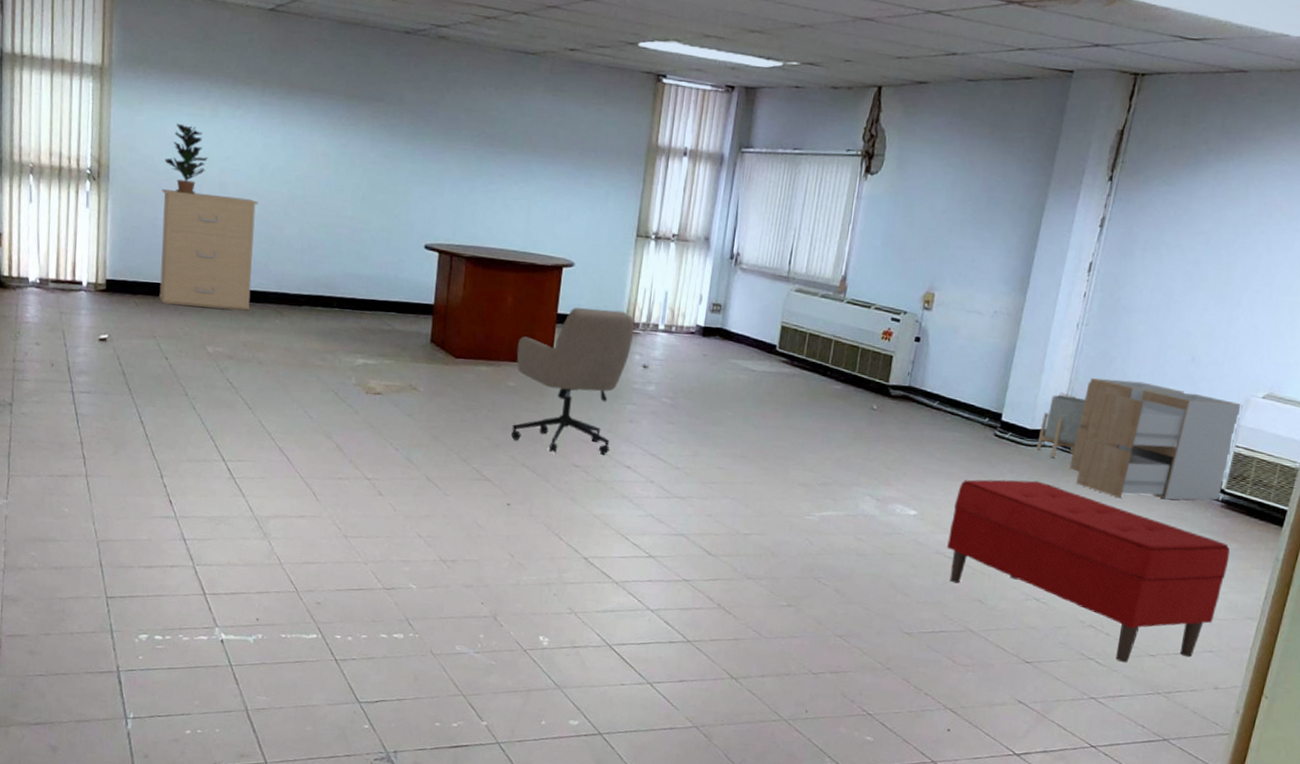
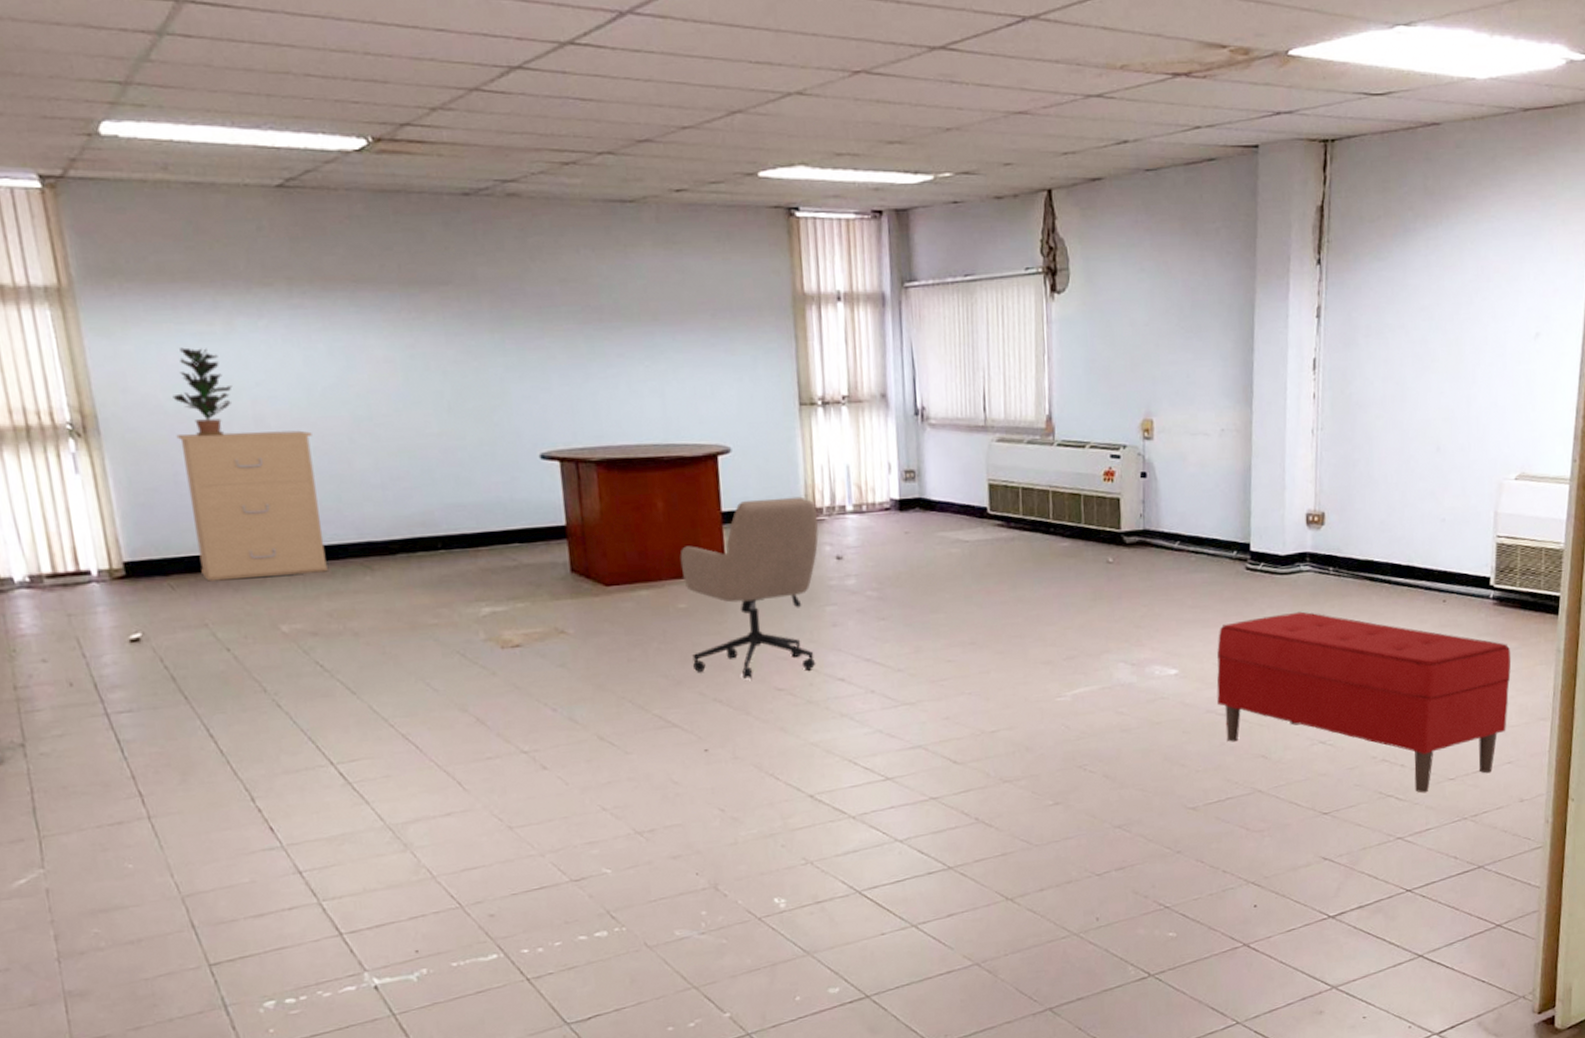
planter: present [1036,395,1086,457] -> none [1293,511,1336,583]
cabinet: present [1069,378,1243,501] -> none [1331,482,1497,615]

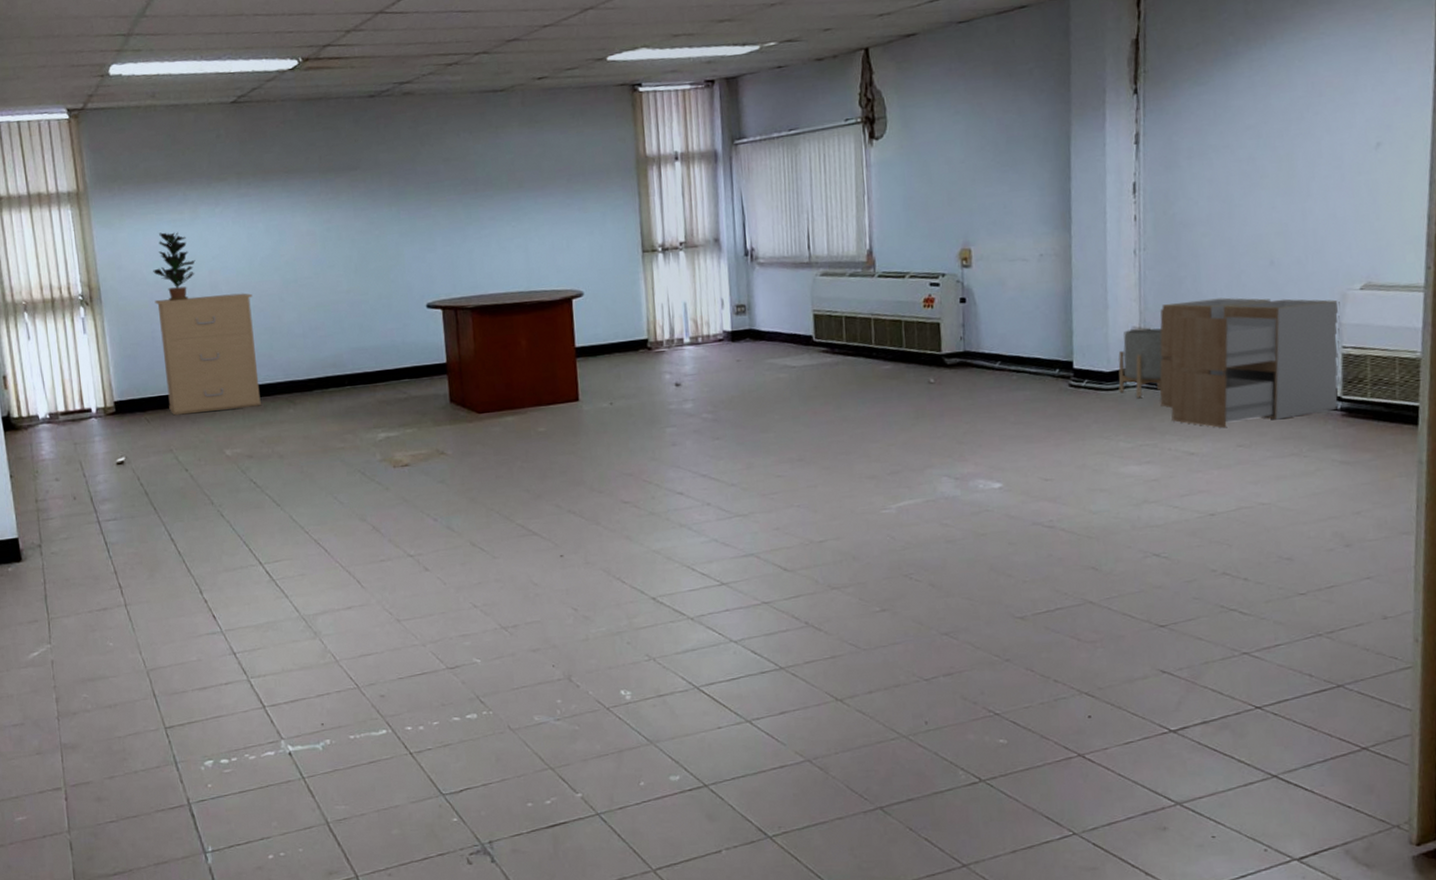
office chair: present [680,496,819,680] -> none [540,331,660,494]
bench: present [1216,611,1512,794] -> none [1041,426,1366,608]
planter: none [1293,511,1336,583] -> present [1118,328,1163,398]
cabinet: none [1331,482,1497,615] -> present [1159,297,1340,429]

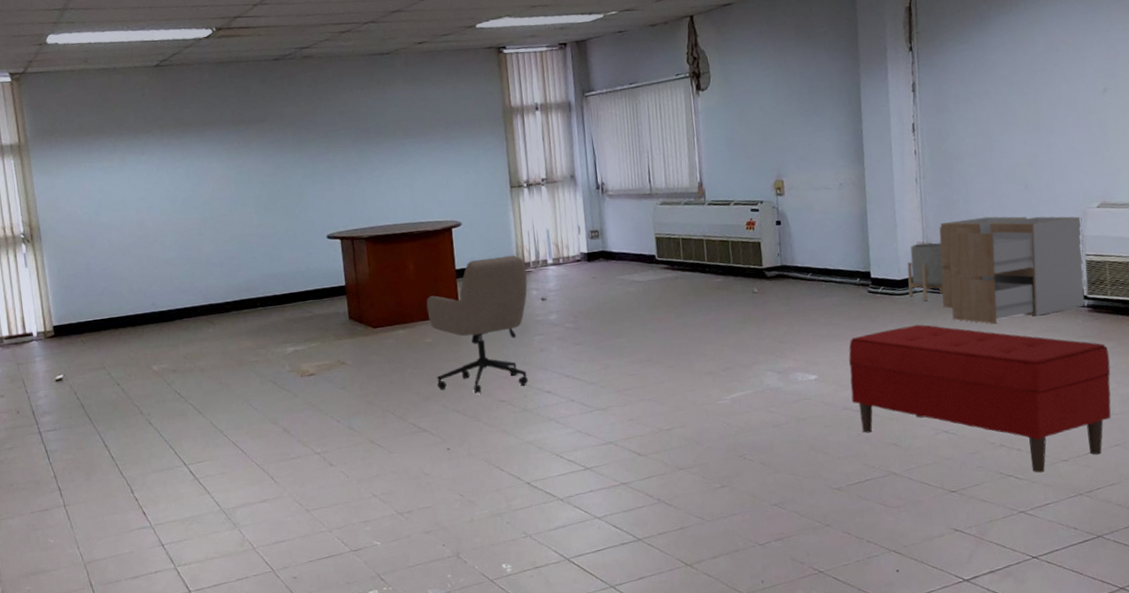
potted plant: present [153,232,195,302] -> none [87,177,124,238]
filing cabinet: present [154,293,261,416] -> none [88,229,184,337]
office chair: none [540,331,660,494] -> present [426,255,529,394]
bench: none [1041,426,1366,608] -> present [848,324,1111,473]

